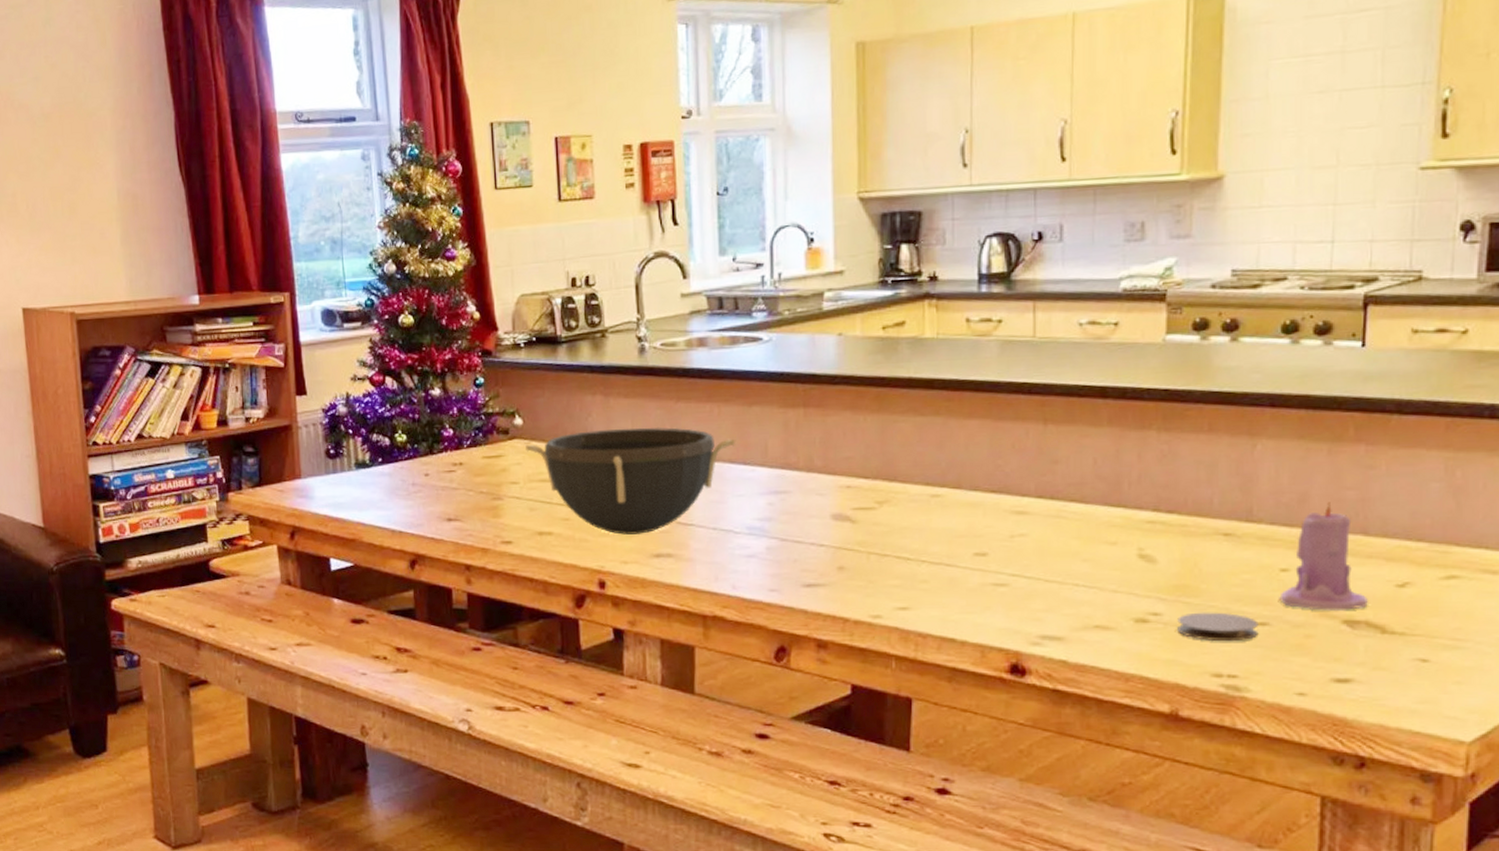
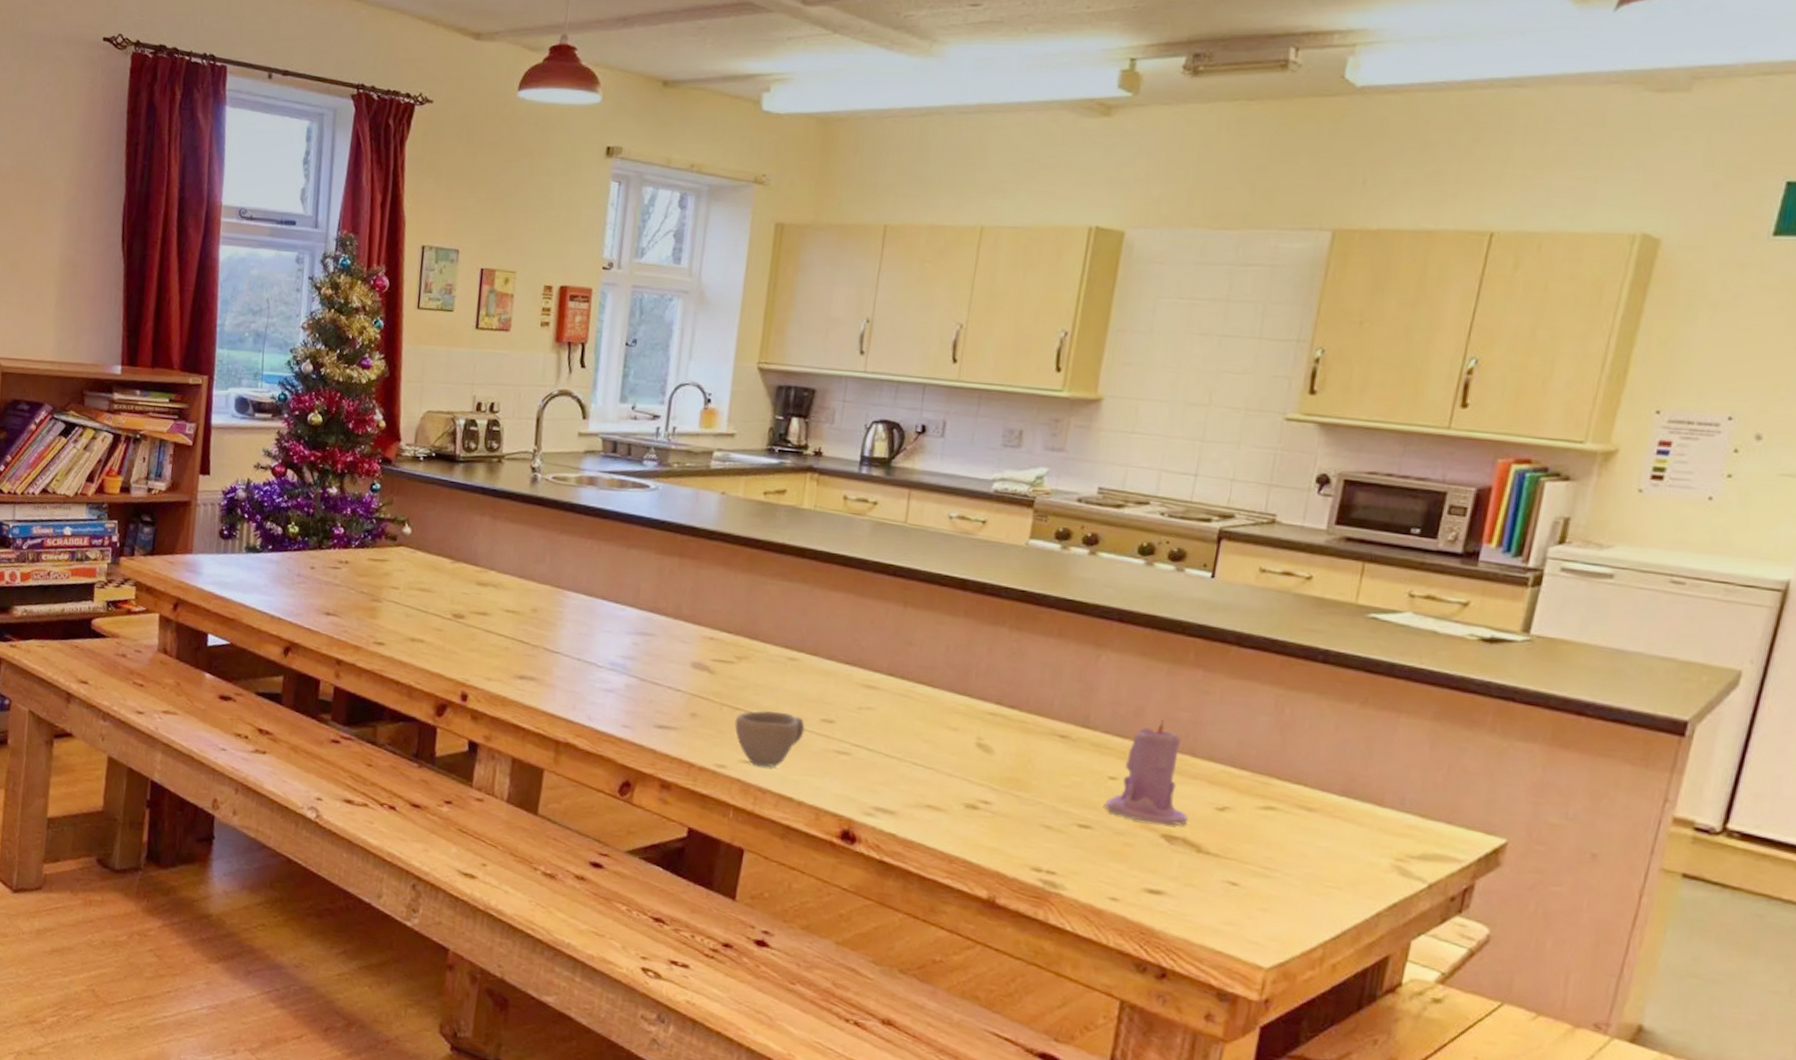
bowl: present [526,427,736,535] -> none [410,549,611,655]
cup: none [885,552,958,611] -> present [734,711,805,768]
coaster: present [1177,612,1259,642] -> none [1004,806,1082,840]

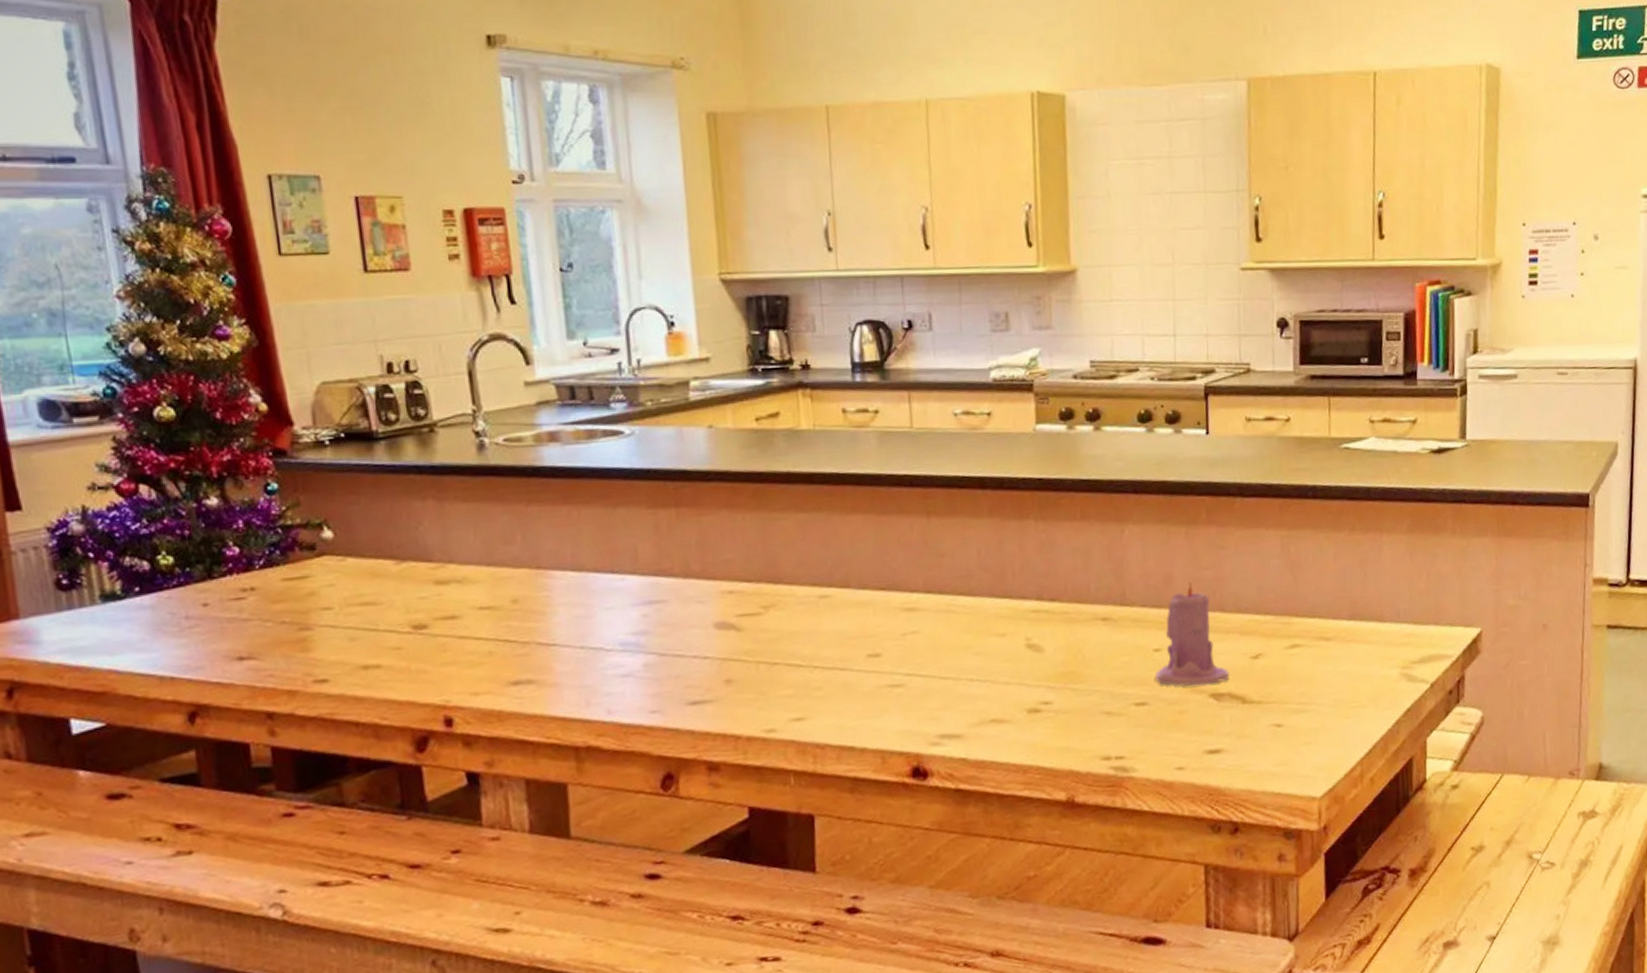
cup: present [734,711,805,768] -> none [775,656,852,722]

